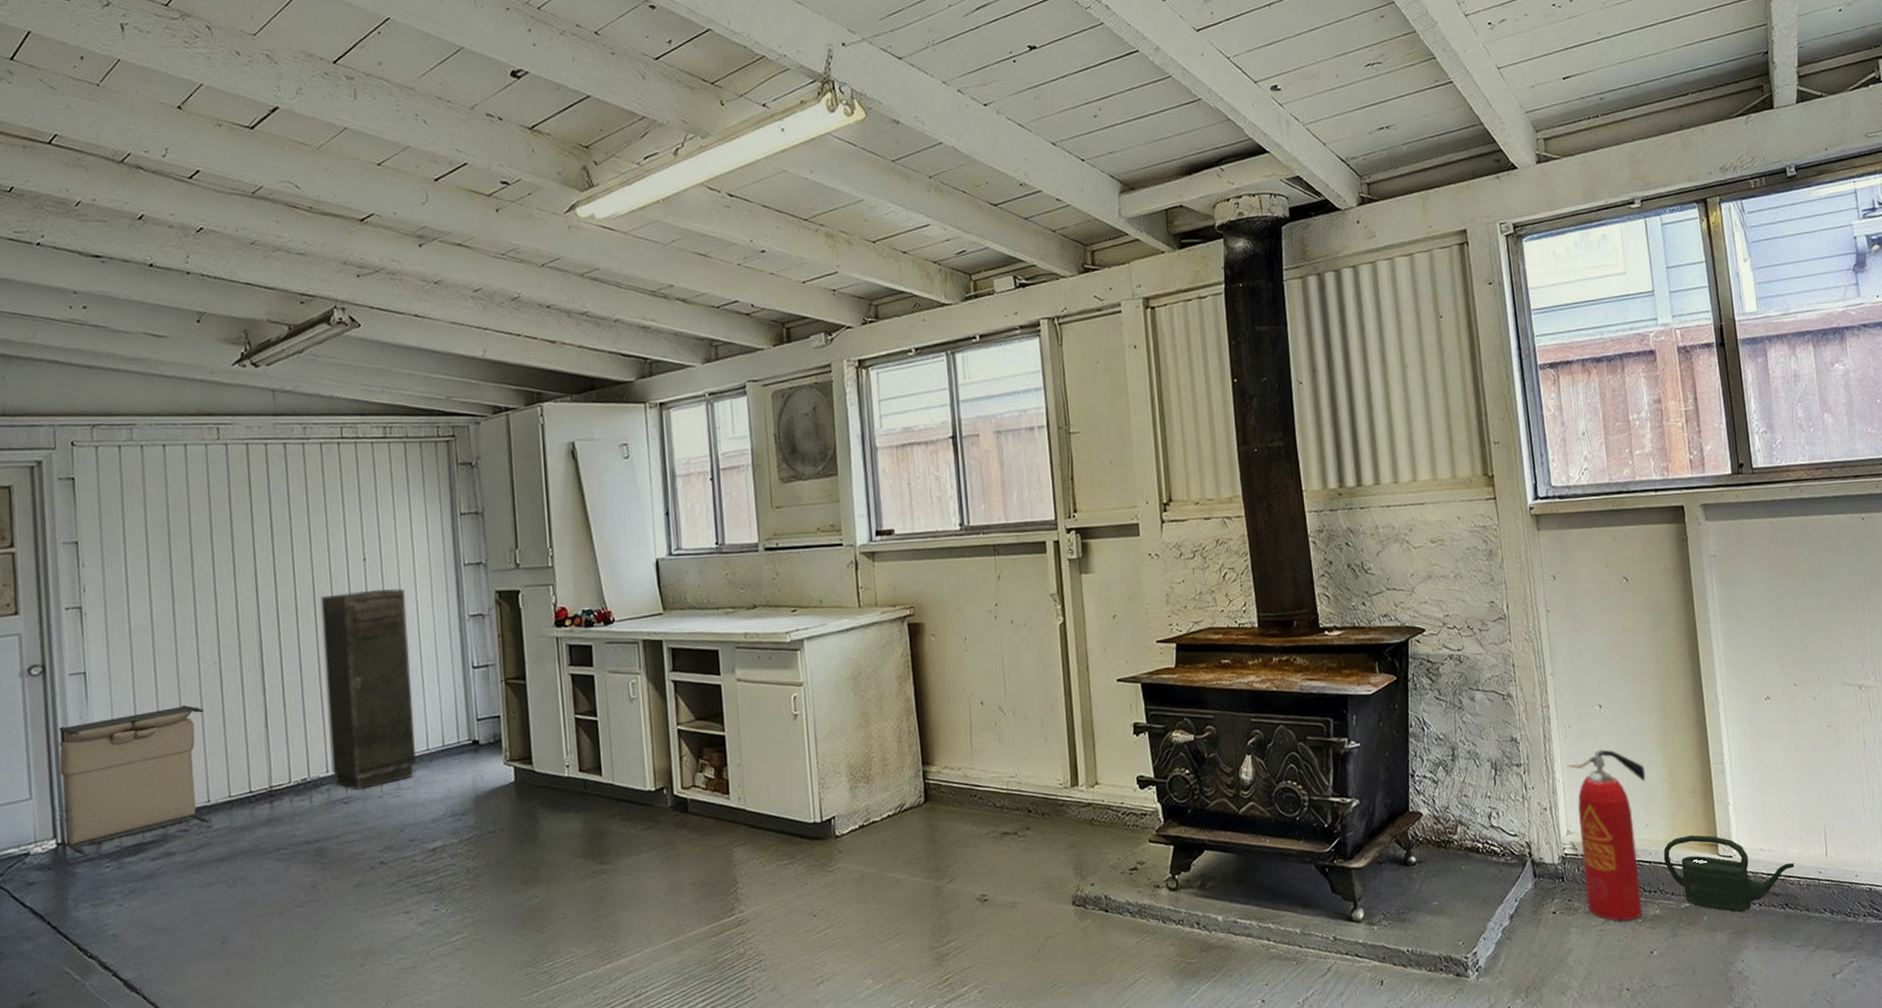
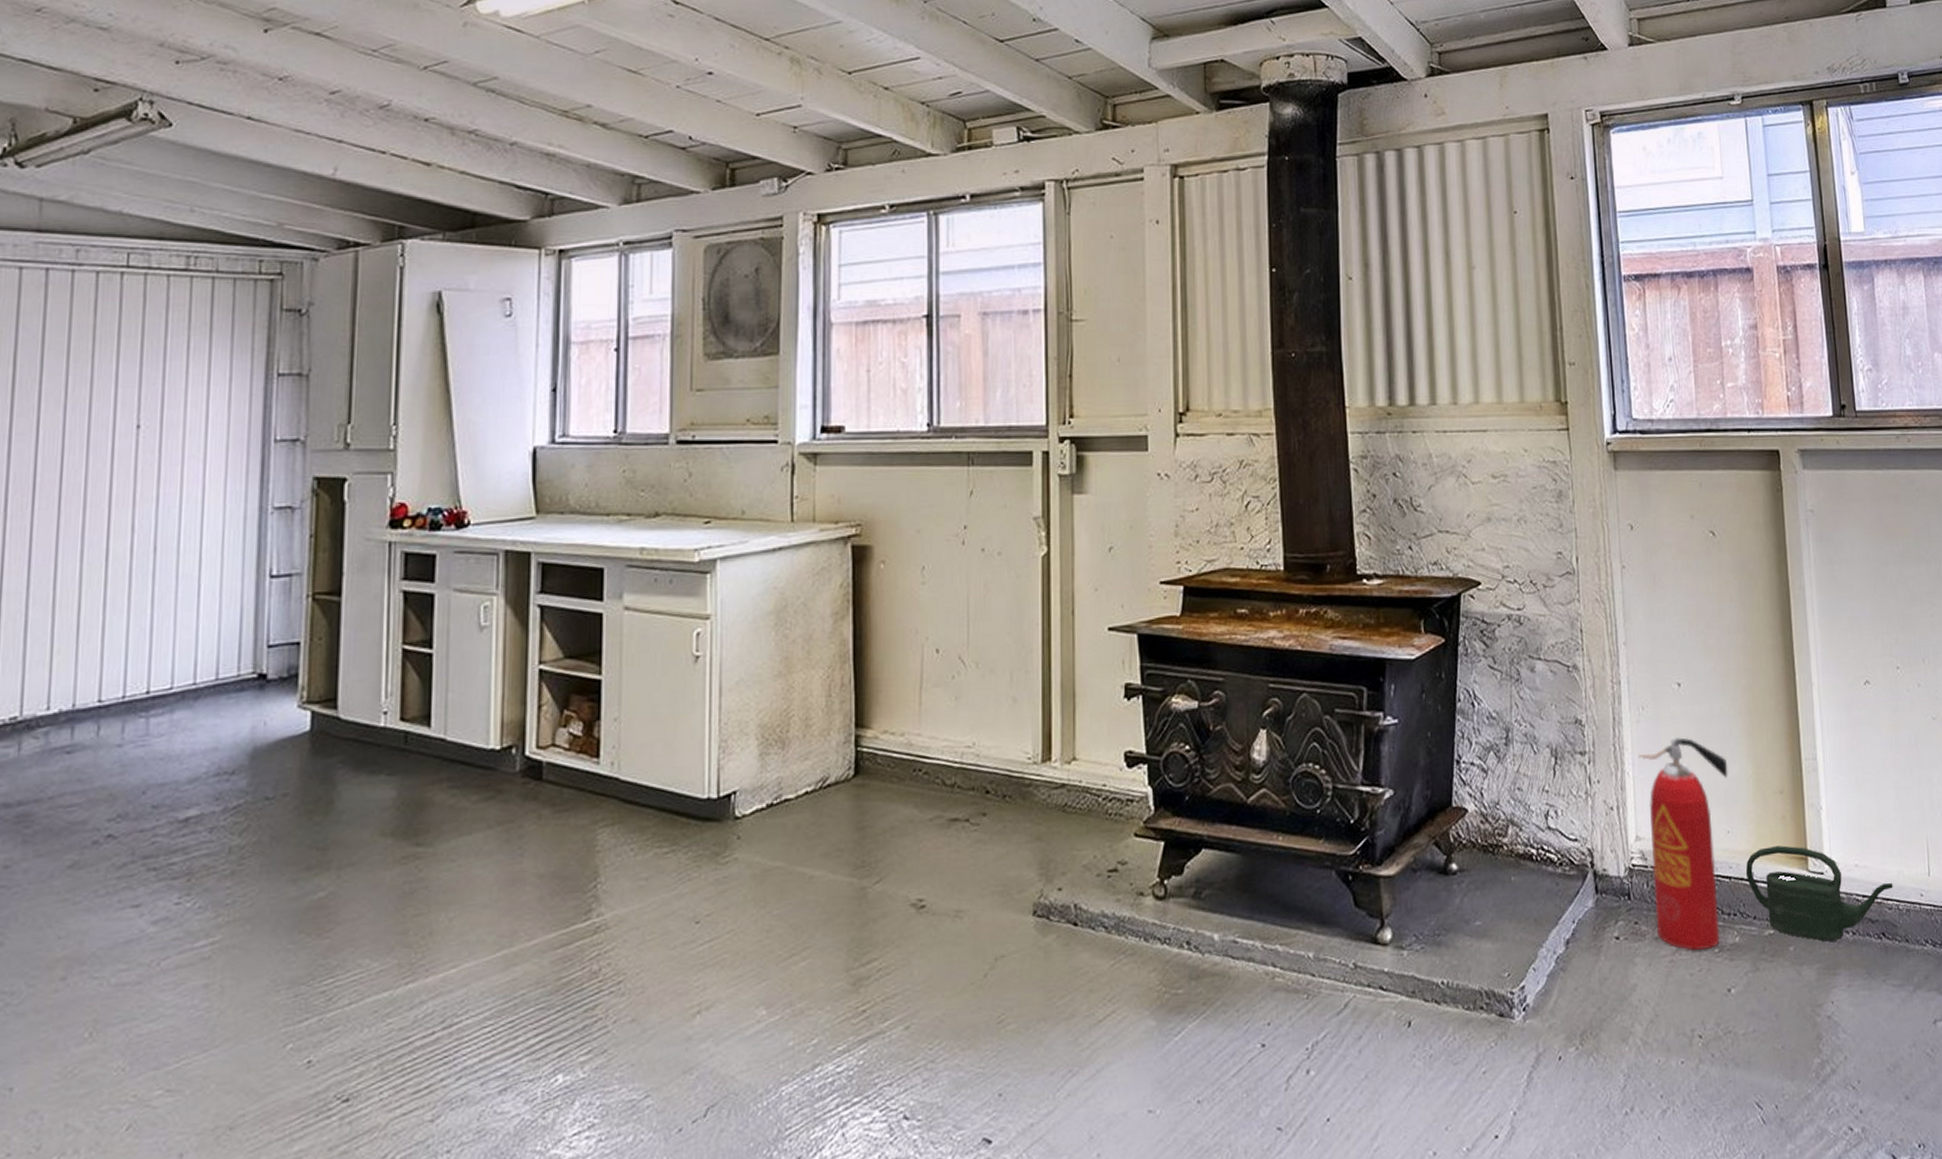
storage cabinet: present [320,588,416,791] -> none [55,466,190,736]

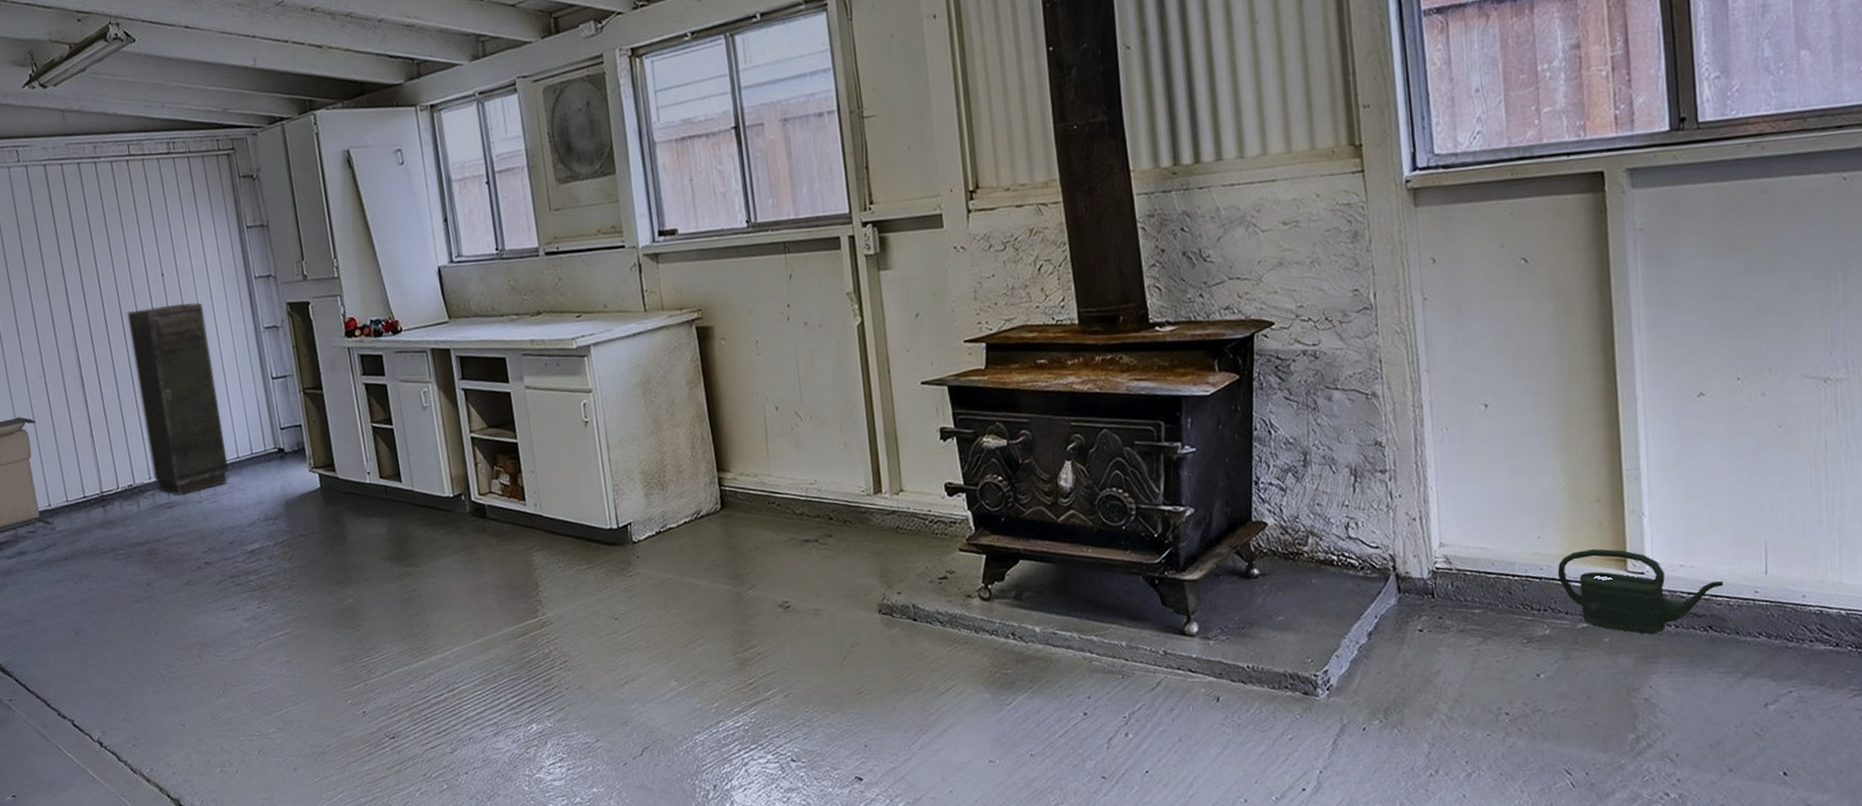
storage cabinet: none [55,466,190,736] -> present [126,302,229,496]
fire extinguisher: present [1638,736,1728,950] -> none [1442,453,1540,641]

